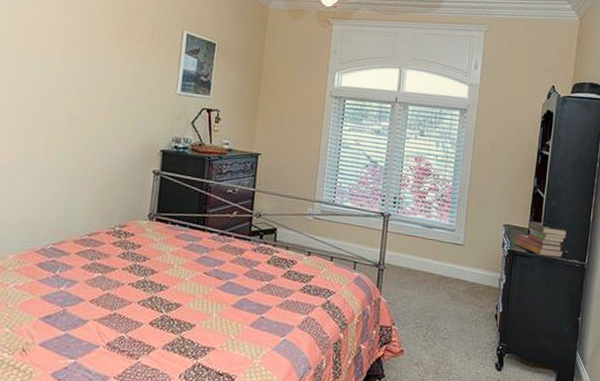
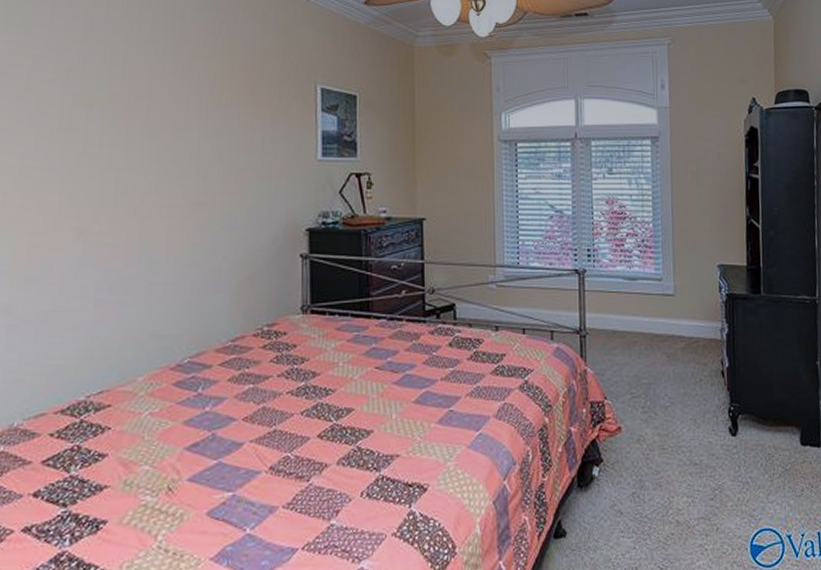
books: present [516,221,569,259] -> none [734,257,796,296]

